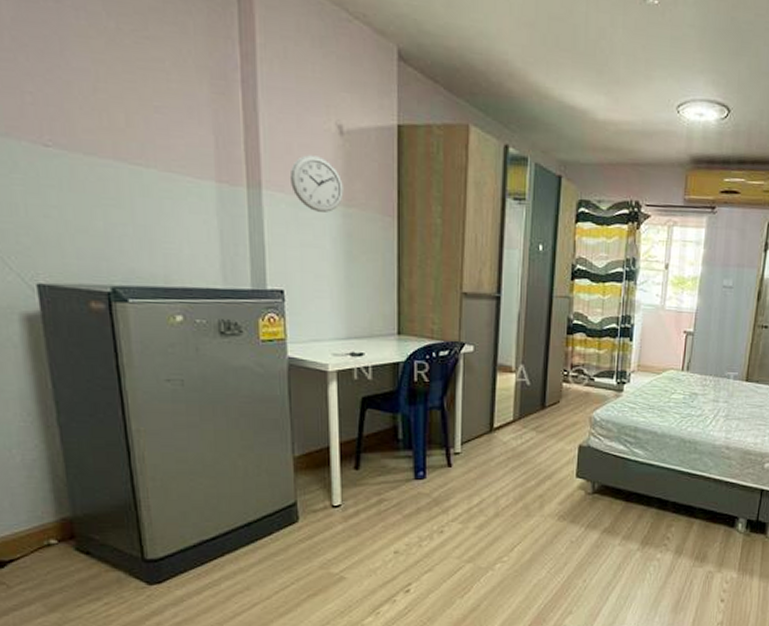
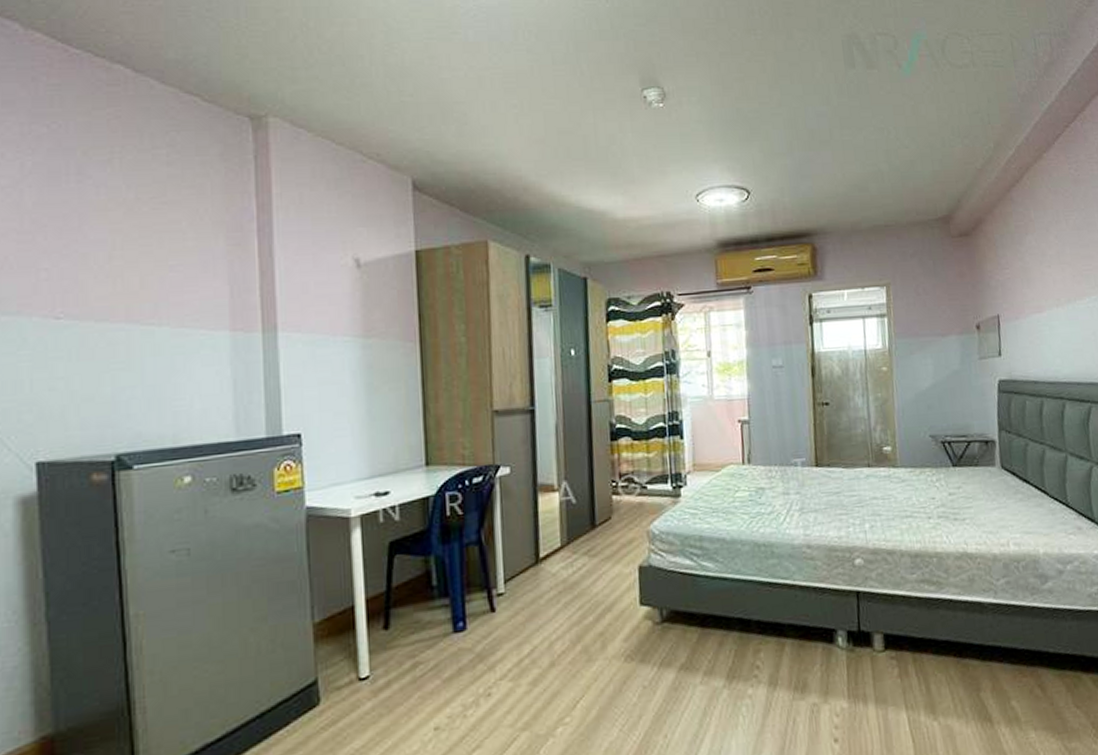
wall clock: present [289,155,344,213] -> none [306,291,363,347]

